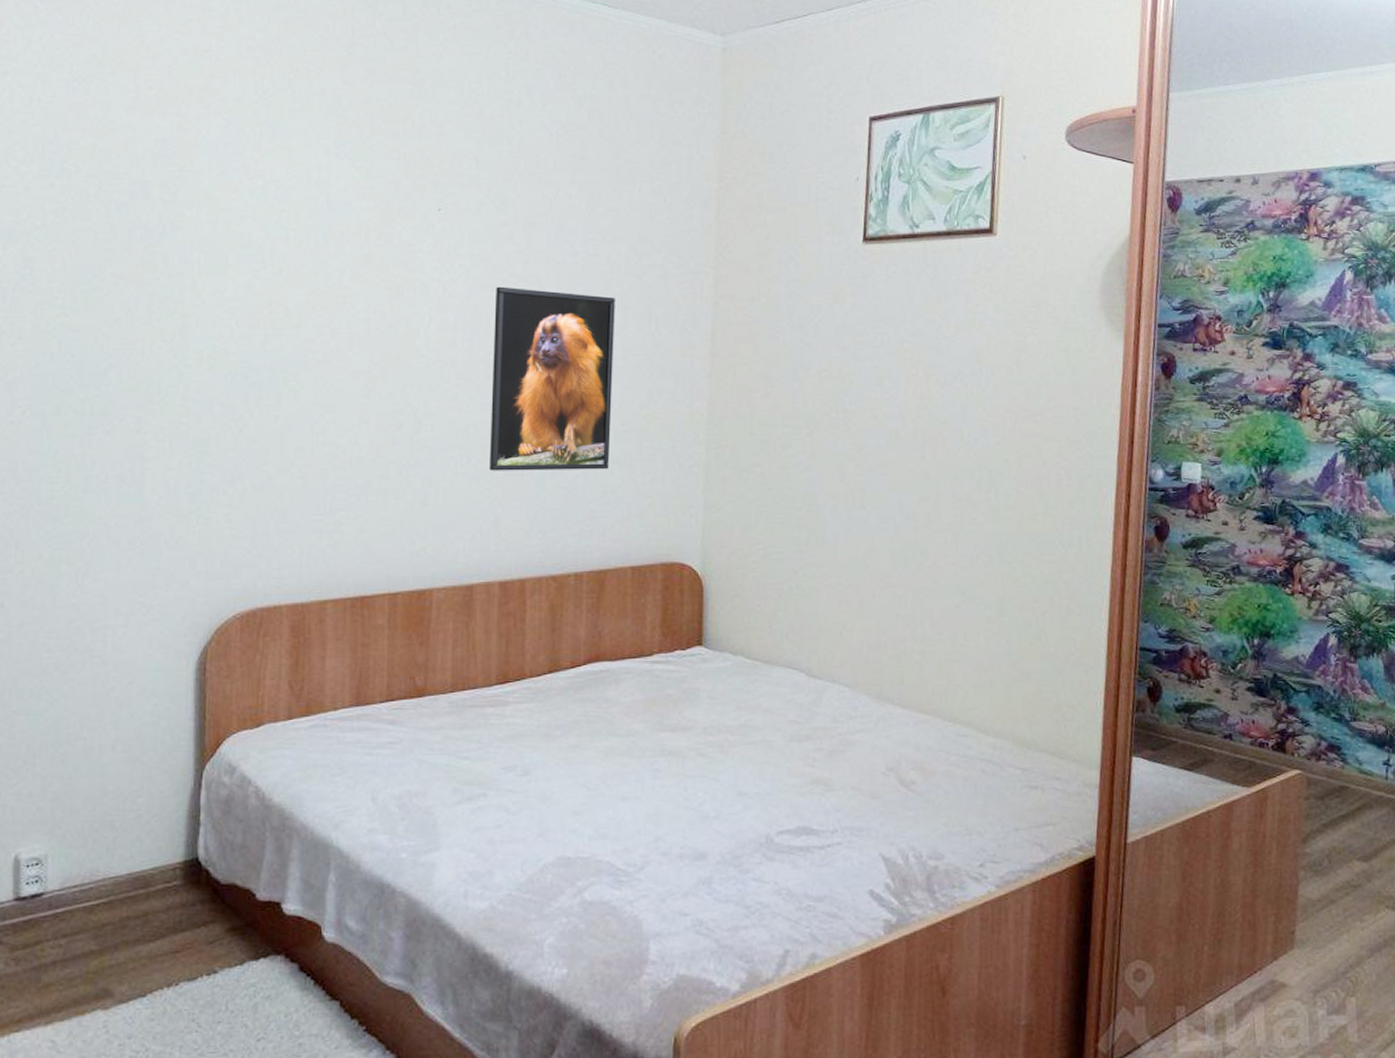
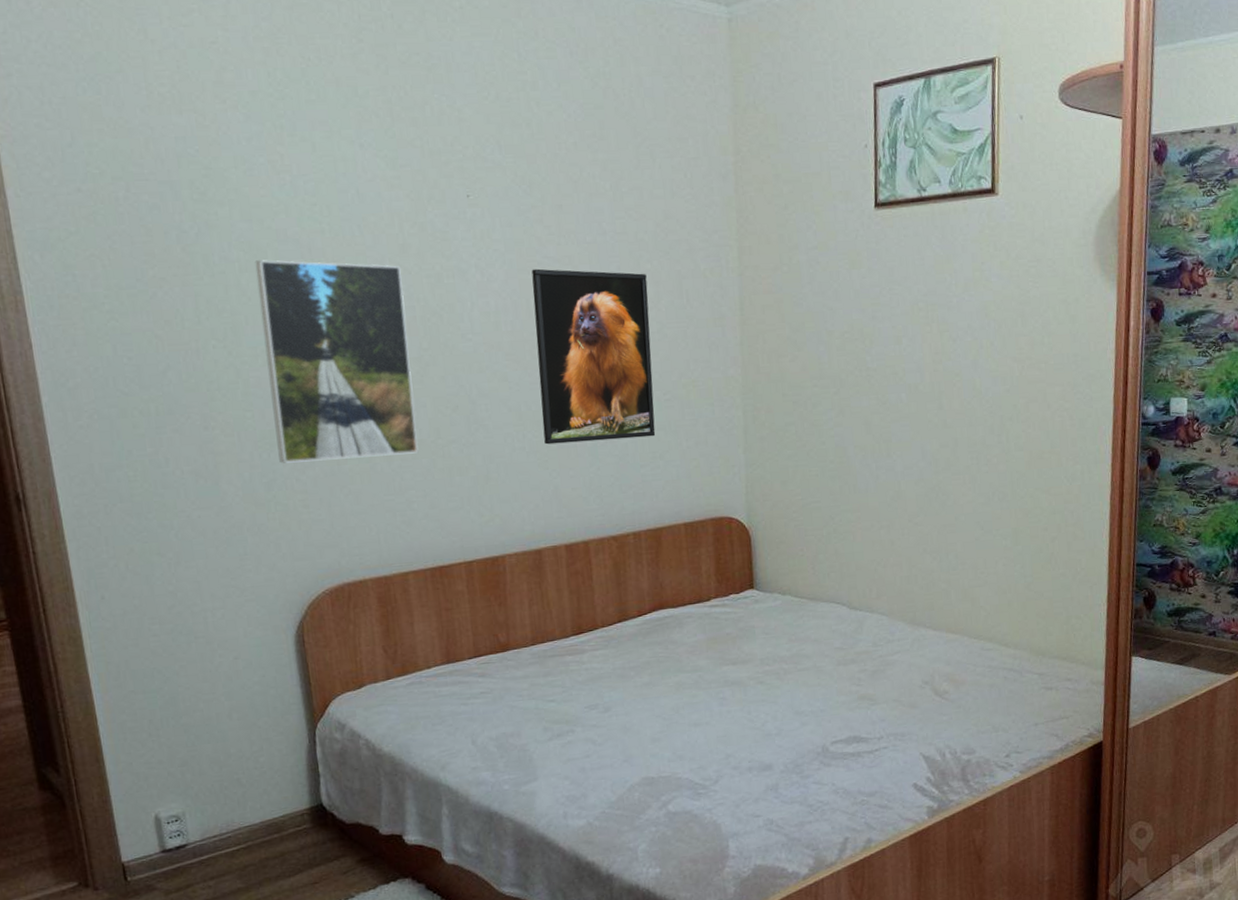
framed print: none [208,263,362,474] -> present [255,260,419,463]

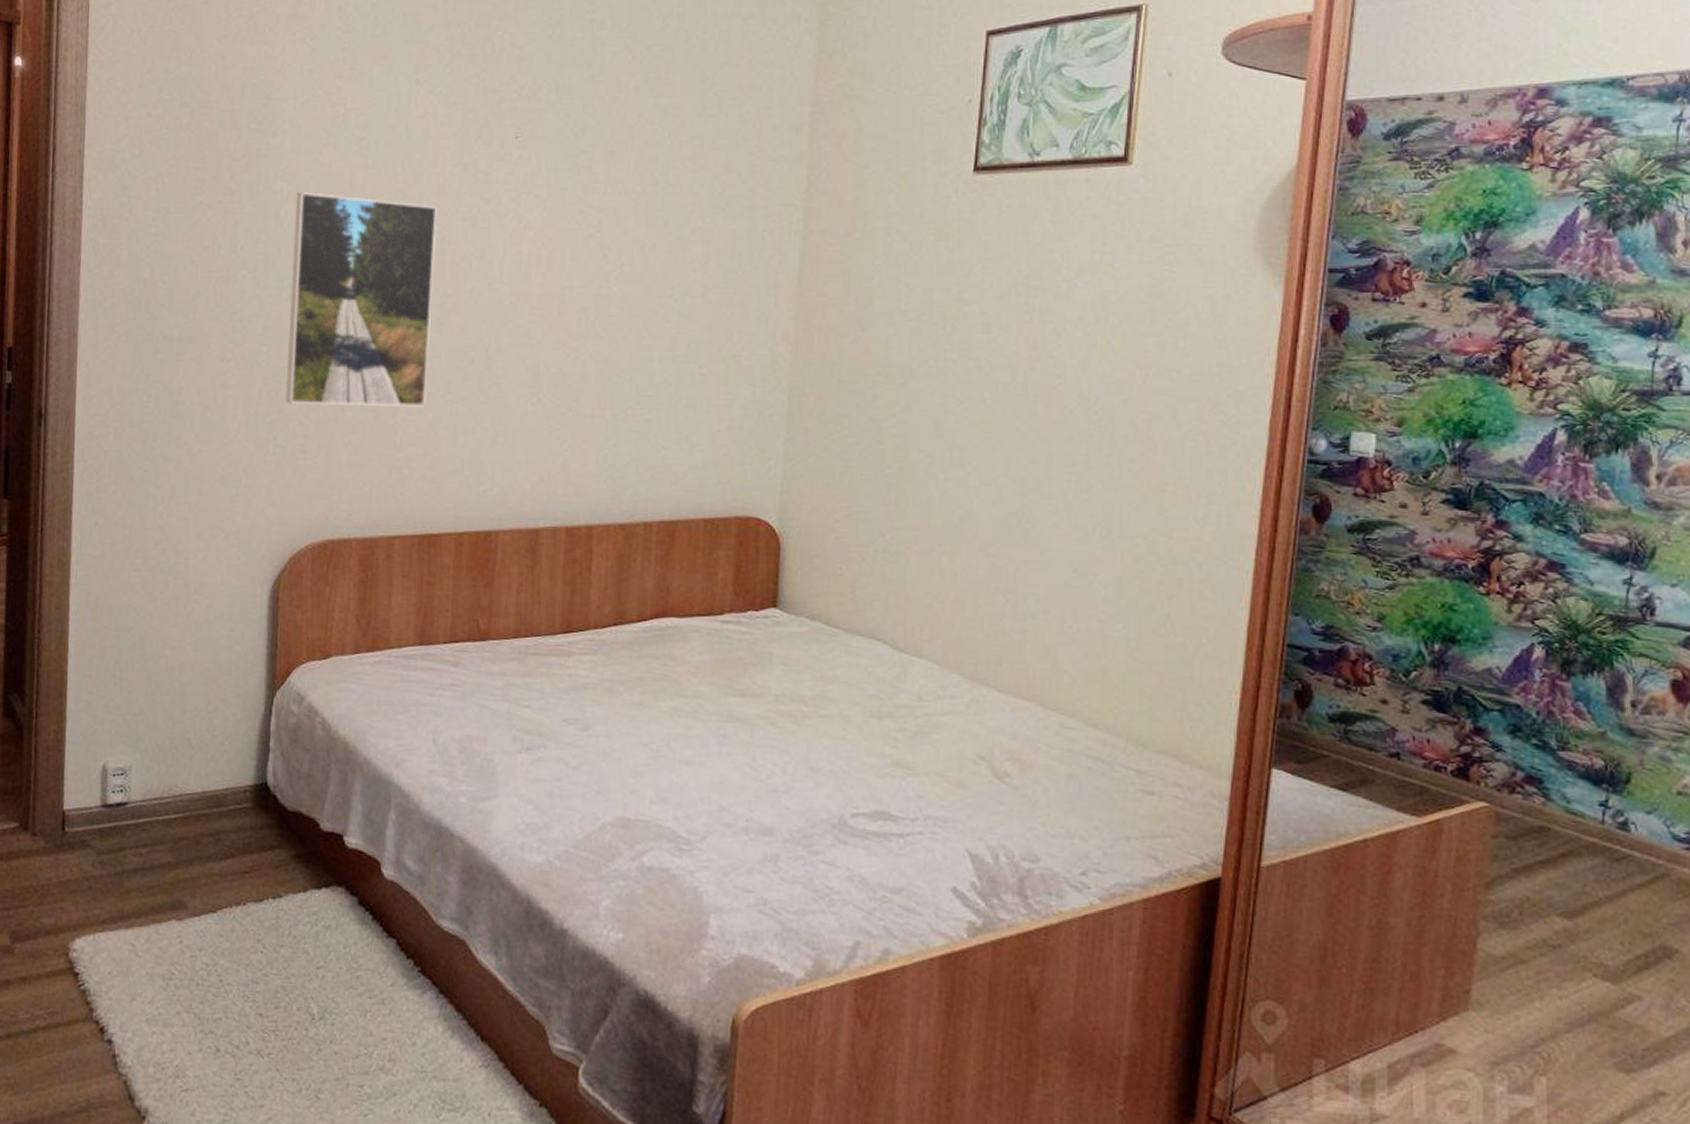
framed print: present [531,268,656,445] -> none [560,218,696,415]

